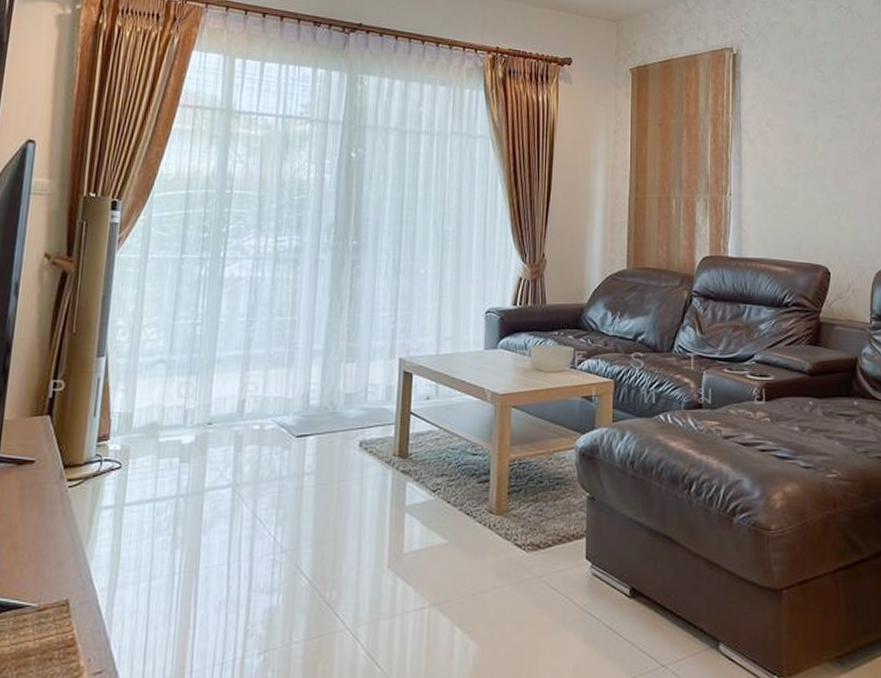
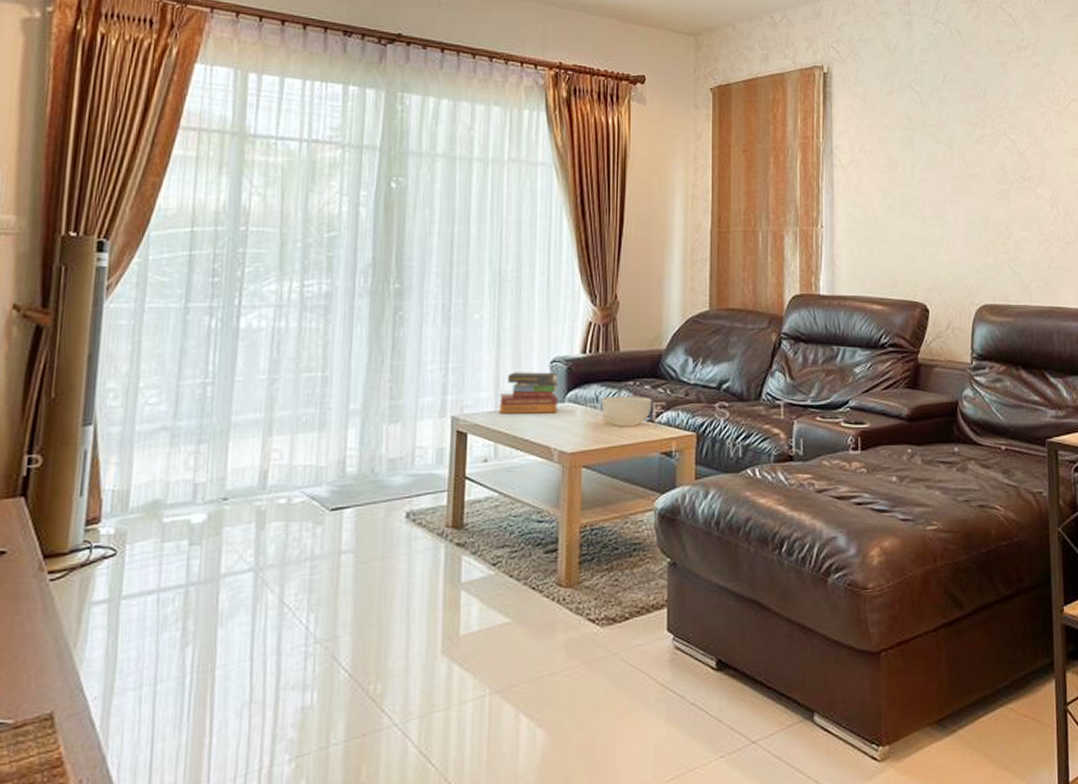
books: none [440,320,492,358] -> present [499,372,558,414]

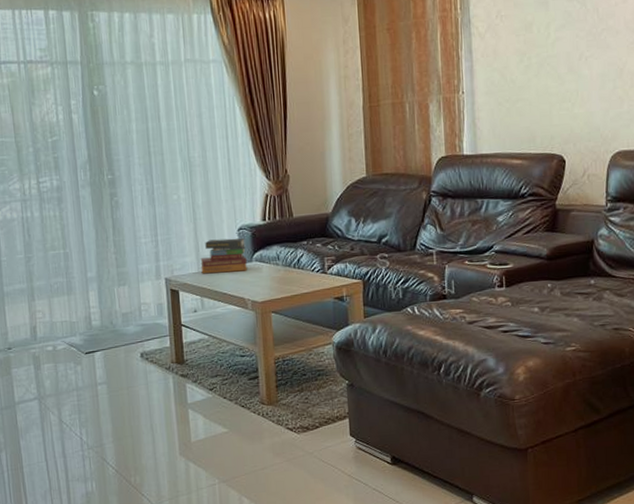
bowl: present [601,395,652,428] -> none [281,253,324,280]

